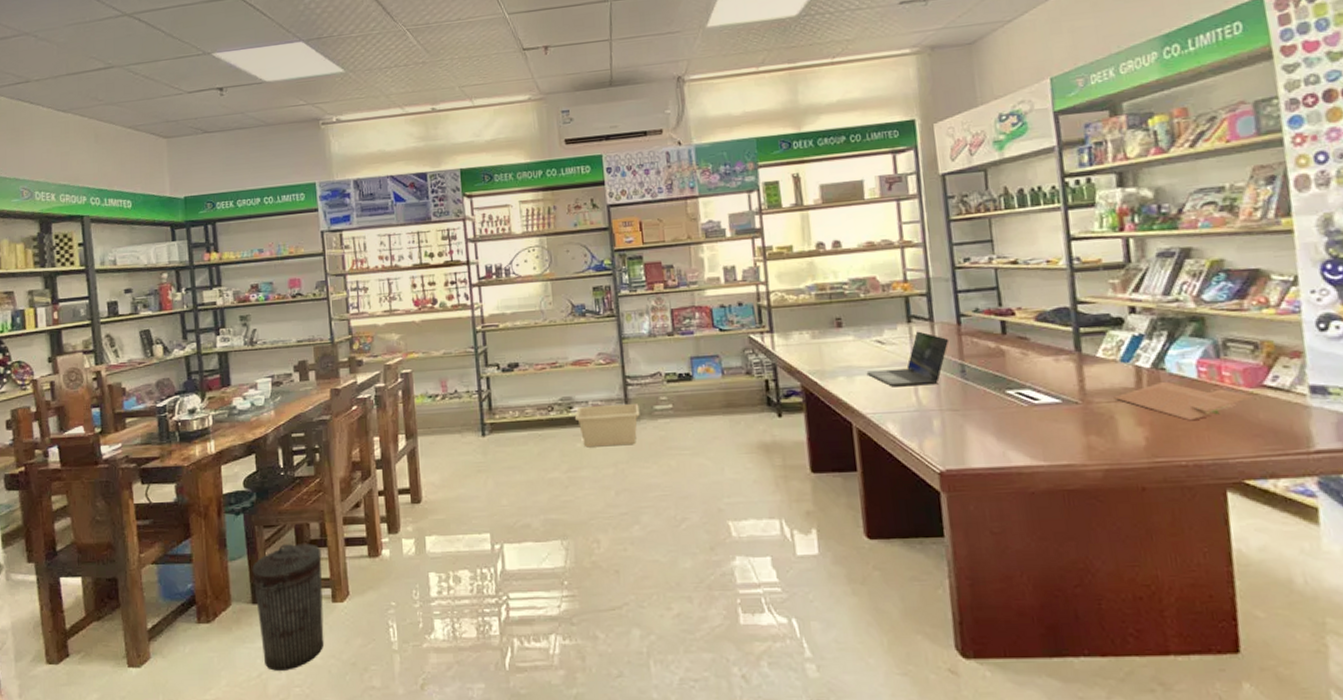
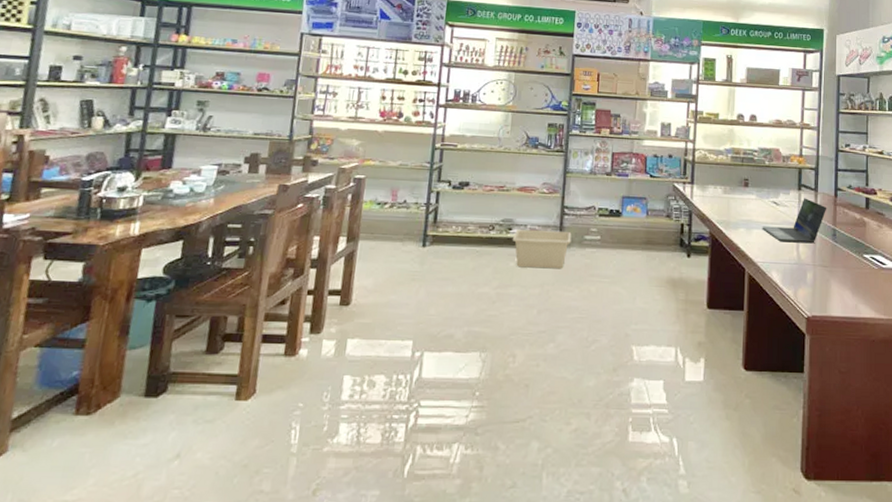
trash can: present [252,544,324,671] -> none [144,336,235,471]

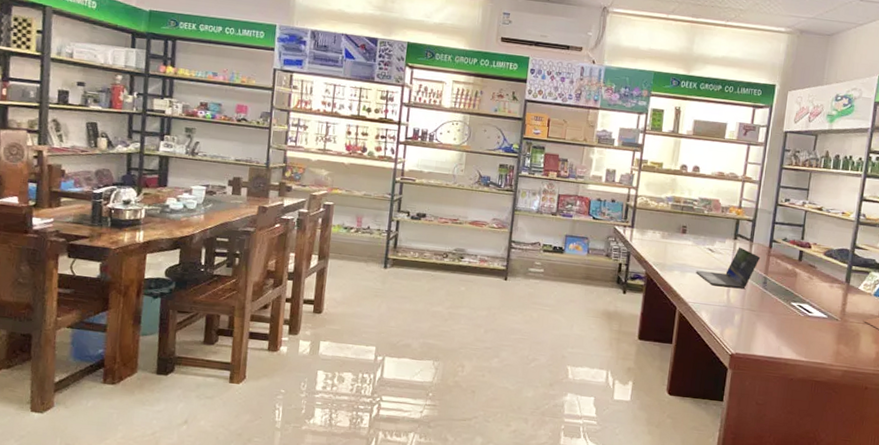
storage bin: present [512,229,572,269] -> none [463,259,518,296]

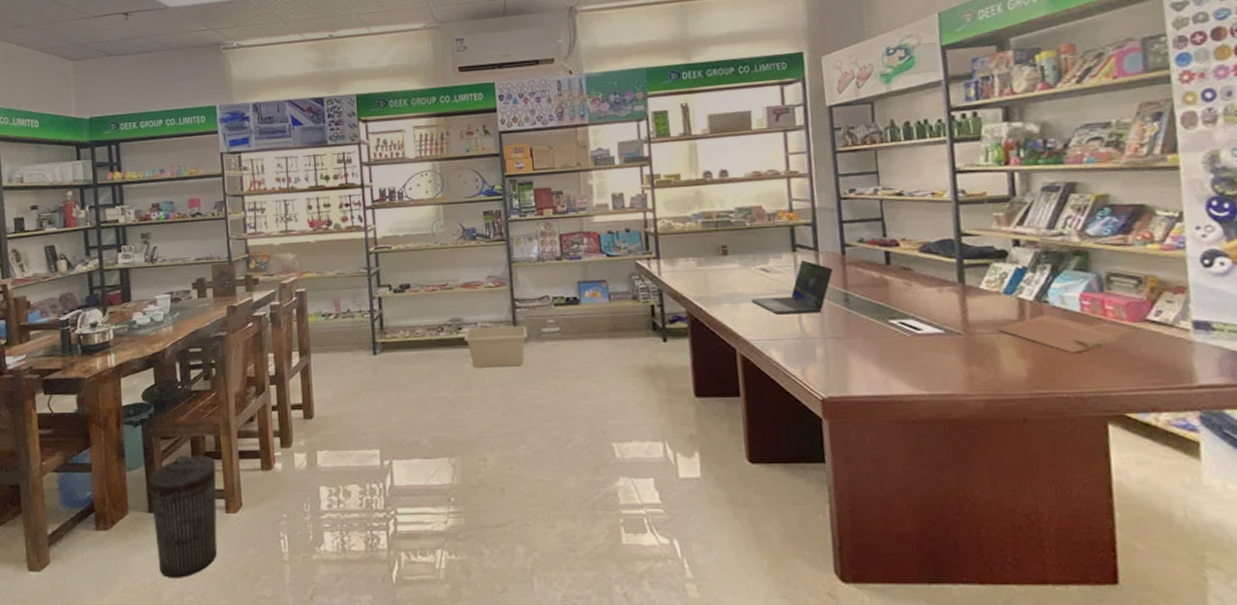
trash can: none [159,329,227,433] -> present [149,456,218,578]
storage bin: none [463,259,518,296] -> present [463,326,528,368]

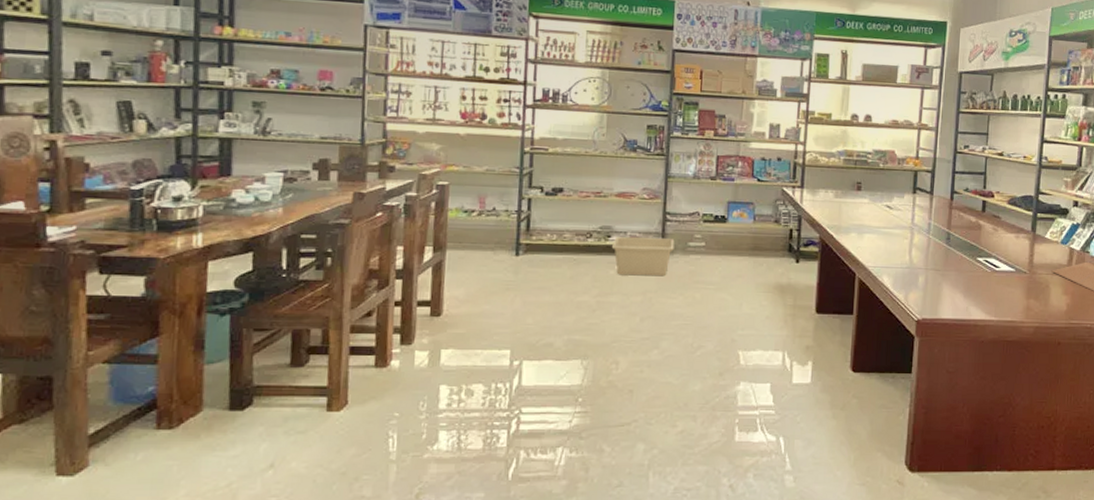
trash can: present [149,456,218,578] -> none [233,350,321,480]
laptop: present [751,260,834,315] -> none [874,201,942,247]

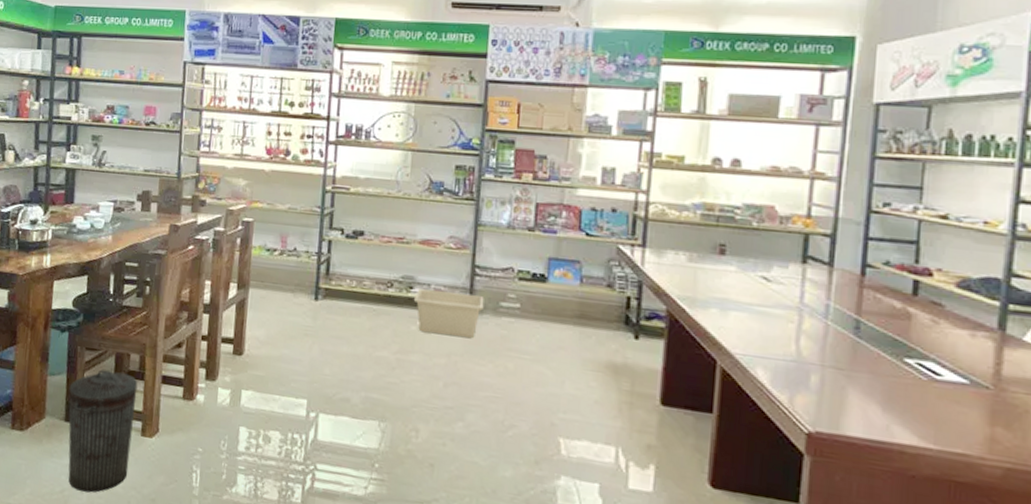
trash can: none [233,350,321,480] -> present [68,369,138,493]

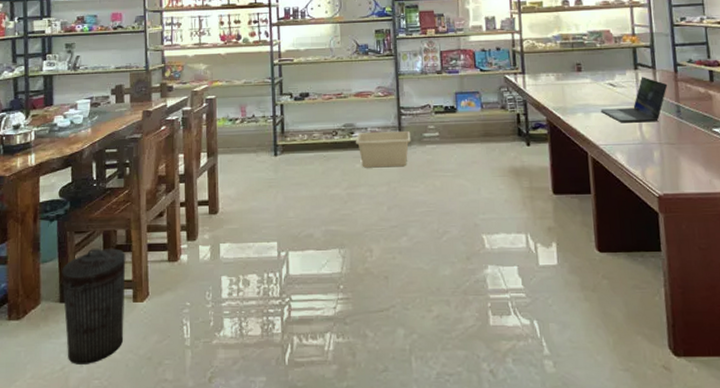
laptop: none [743,274,848,336] -> present [600,77,668,123]

